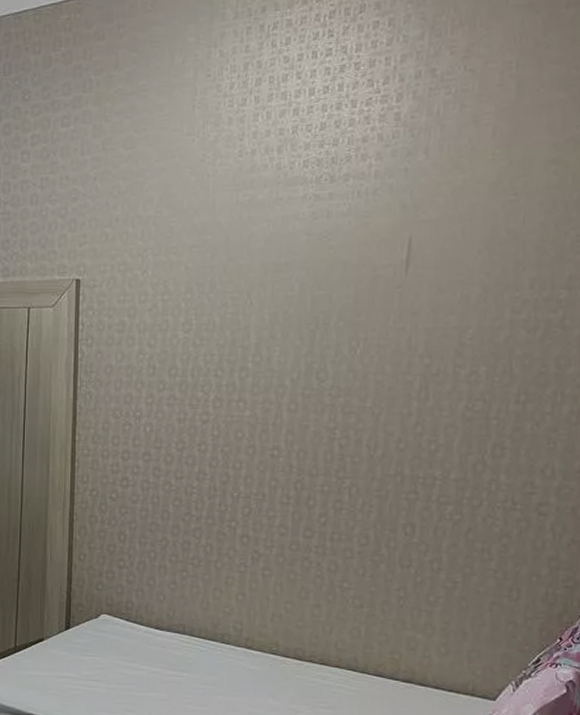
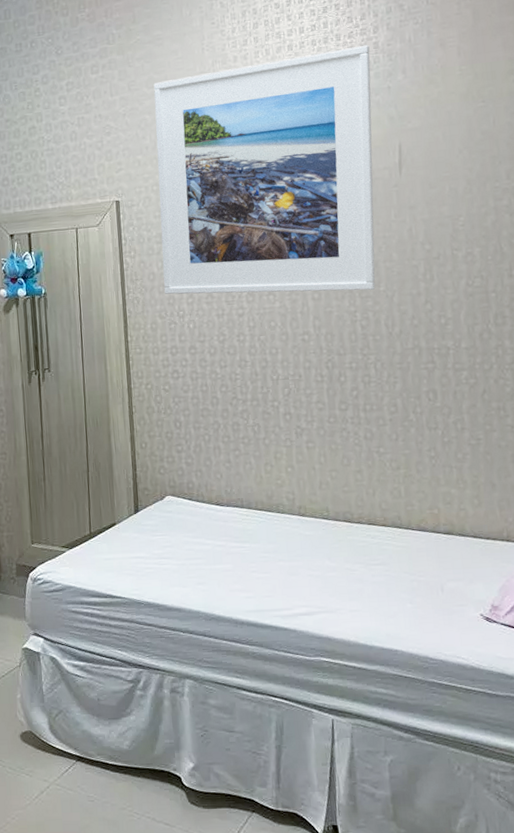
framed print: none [121,115,389,405] -> present [153,44,376,295]

